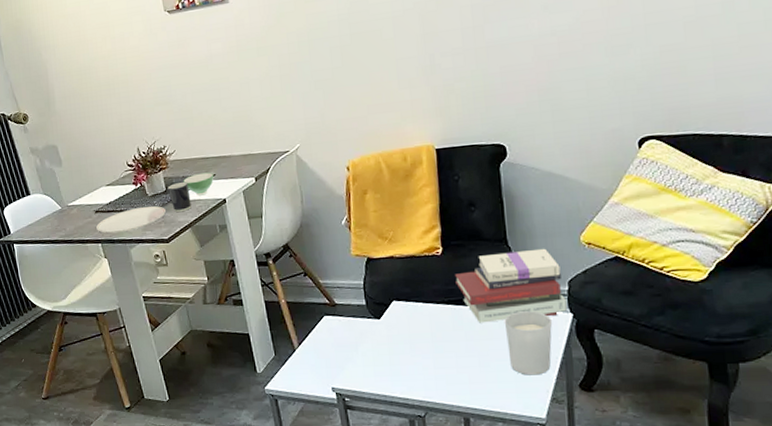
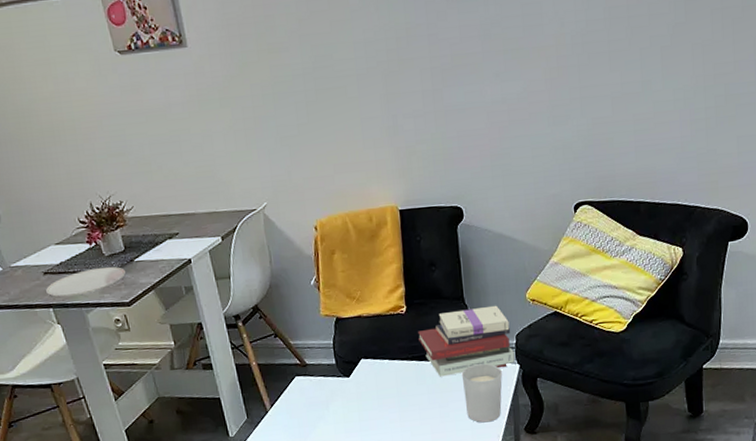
mug: present [167,181,191,213] -> none [126,240,154,274]
bowl: present [183,172,214,196] -> none [143,230,178,256]

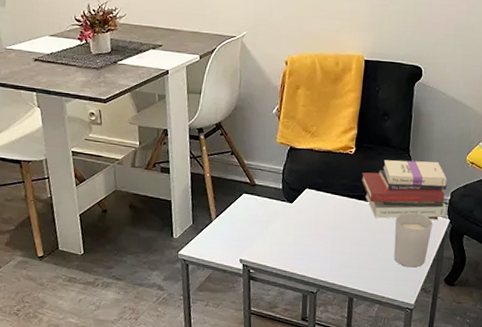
plate: present [46,266,126,297] -> none [33,63,109,85]

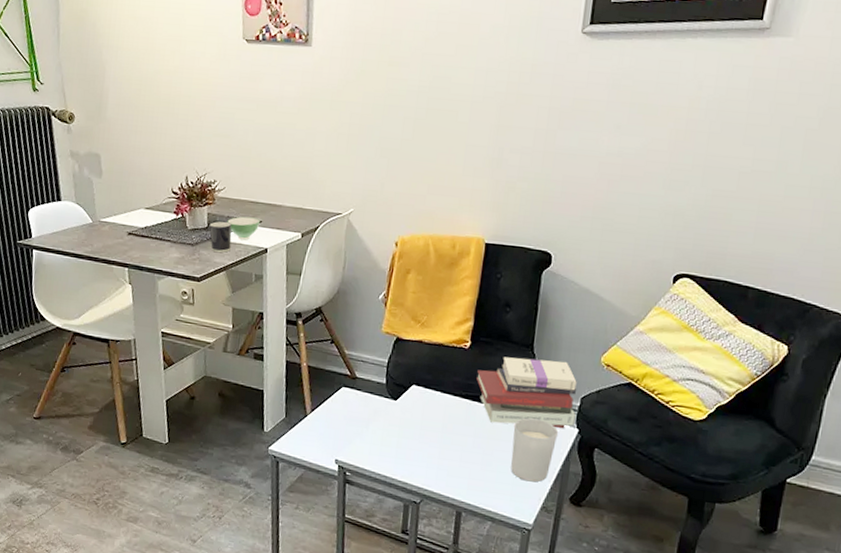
mug: none [112,46,135,76] -> present [209,221,232,253]
bowl: none [129,41,161,63] -> present [227,216,261,240]

